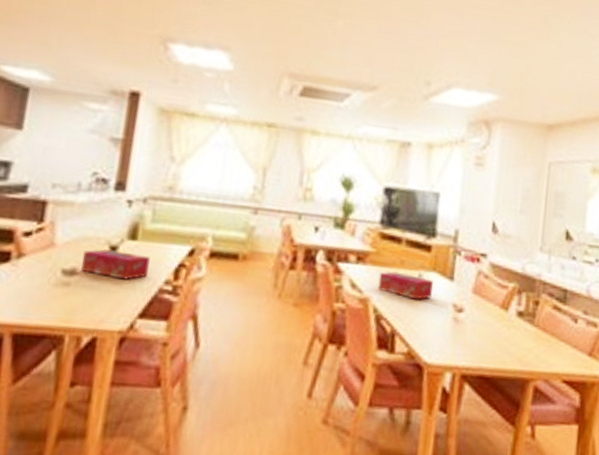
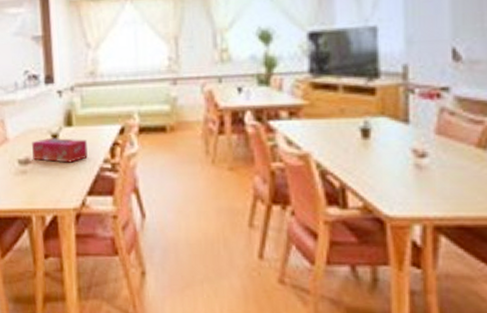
tissue box: present [377,271,433,300] -> none [317,122,383,150]

